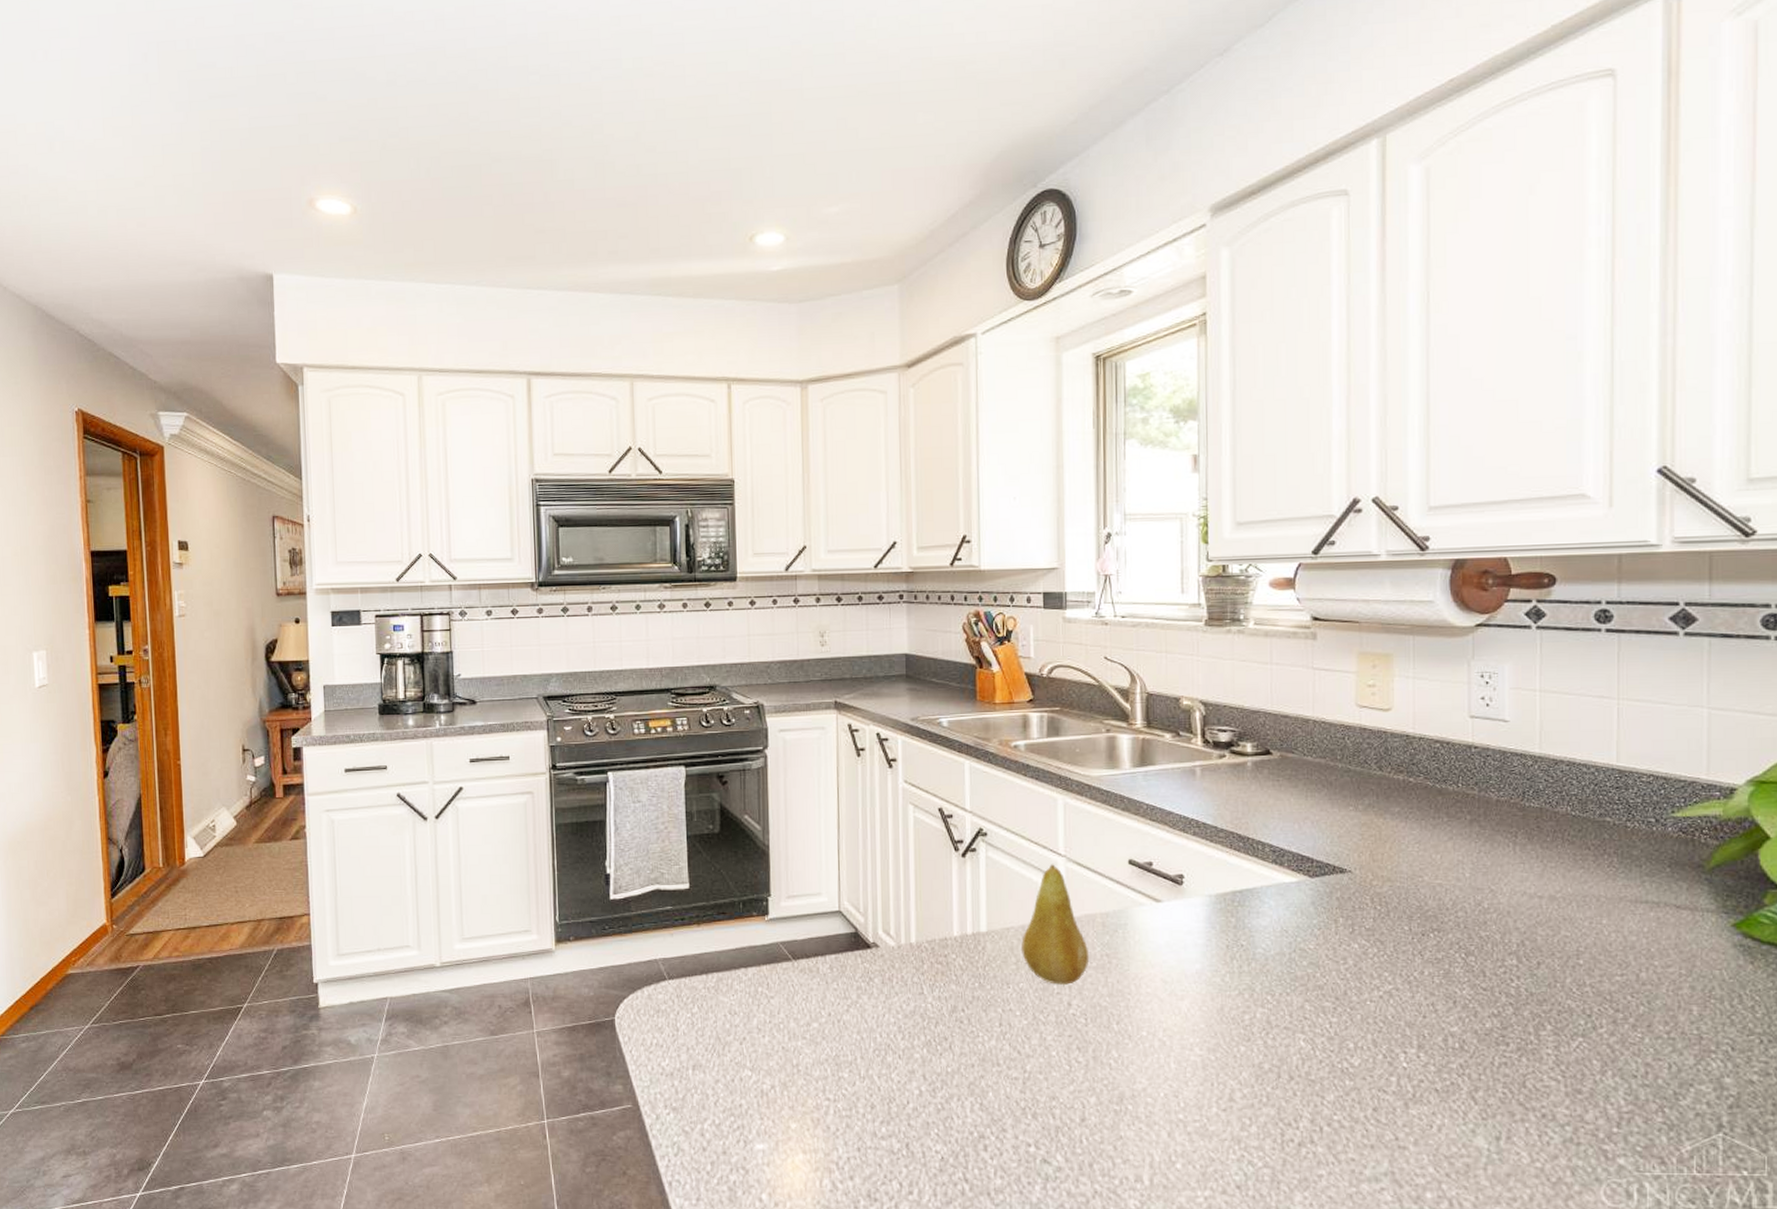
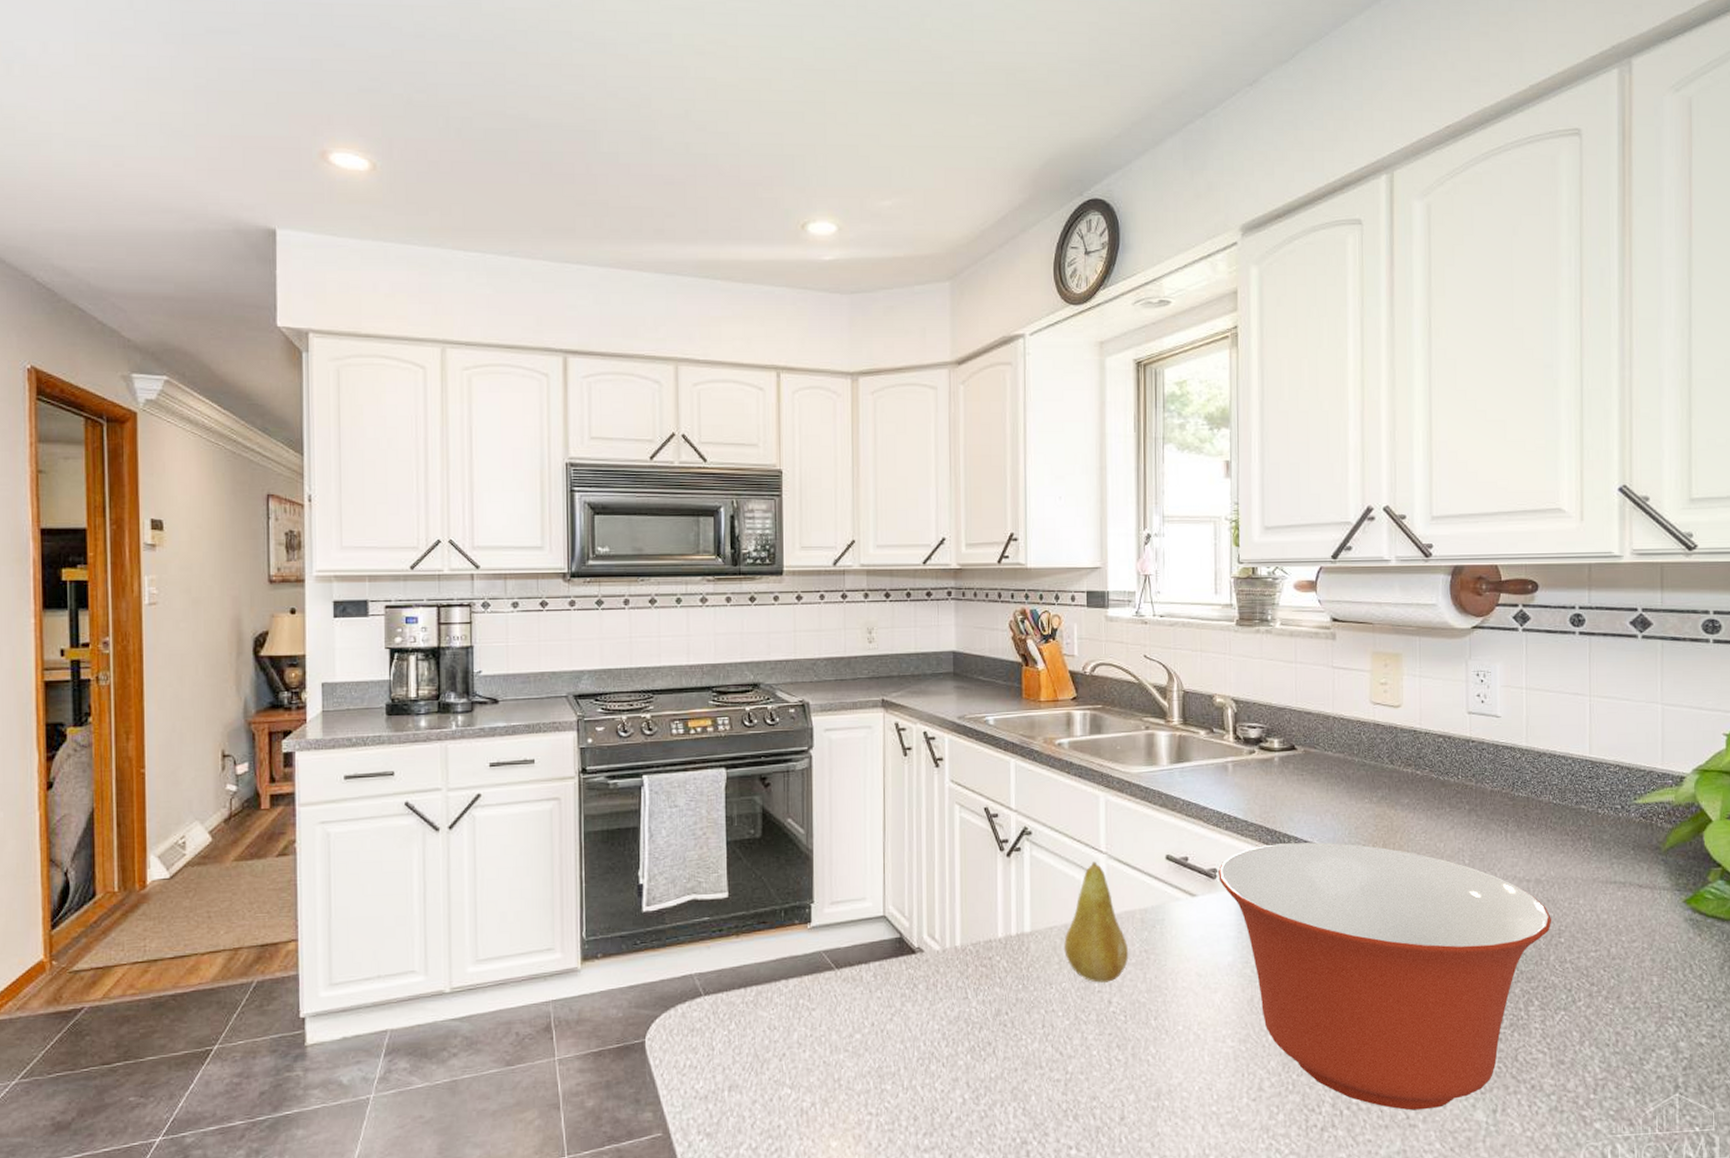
mixing bowl: none [1185,850,1569,1132] -> present [1218,842,1552,1111]

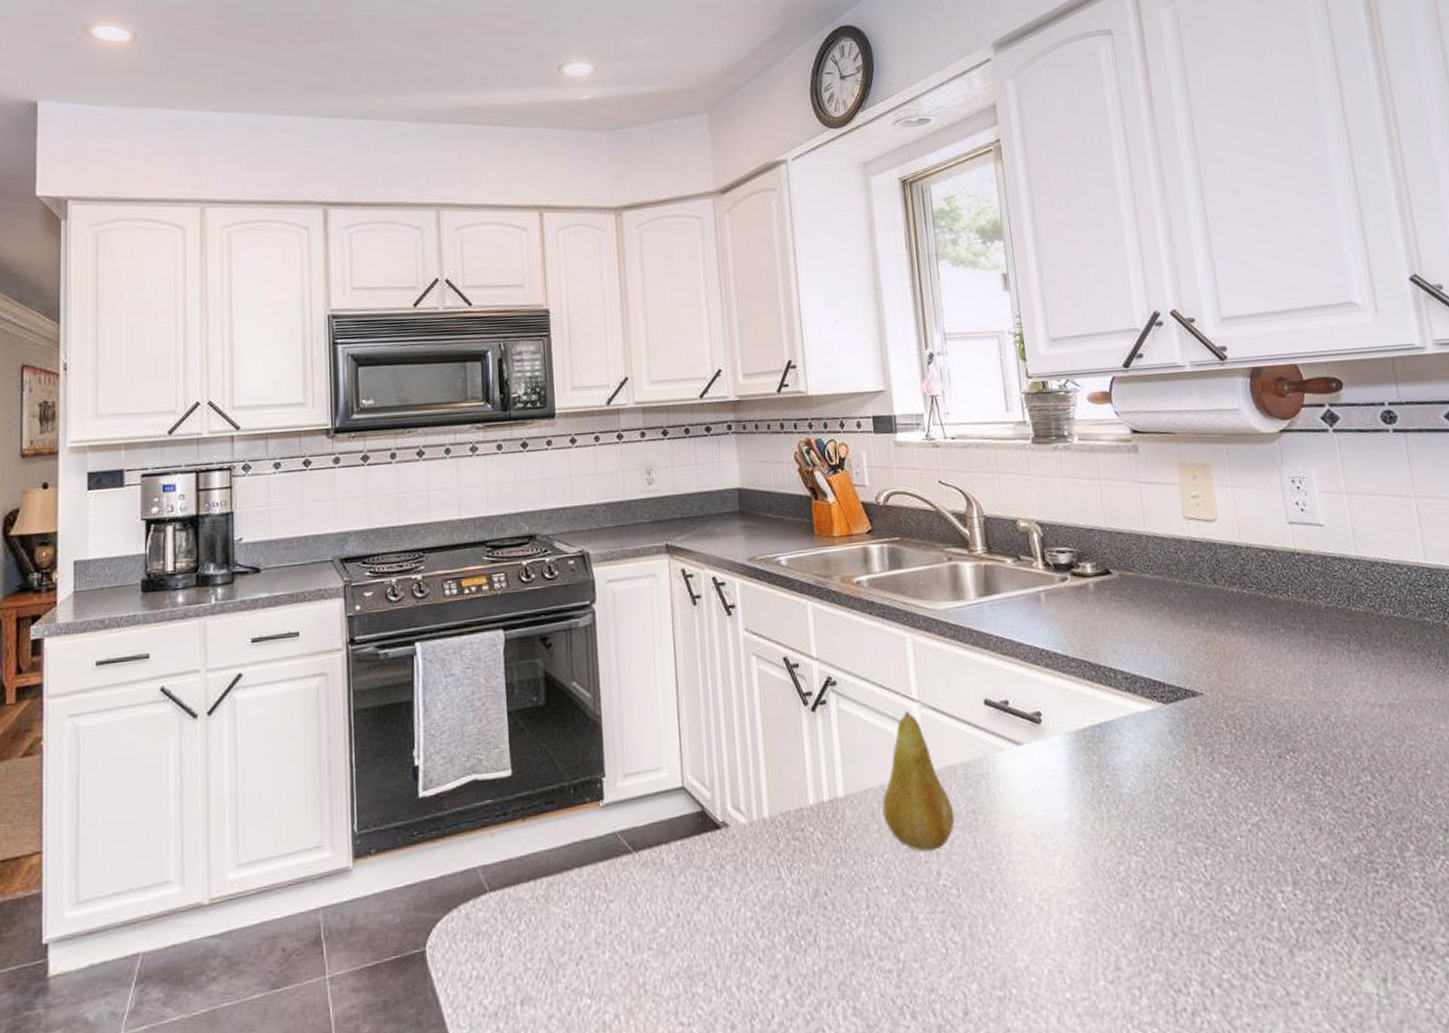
mixing bowl: present [1218,842,1552,1111] -> none [1042,675,1414,985]

